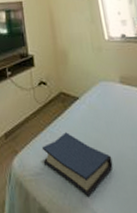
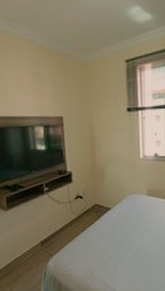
hardback book: present [41,132,113,196] -> none [75,236,132,280]

